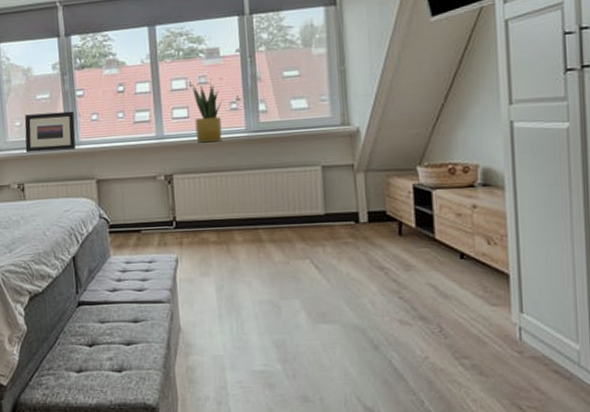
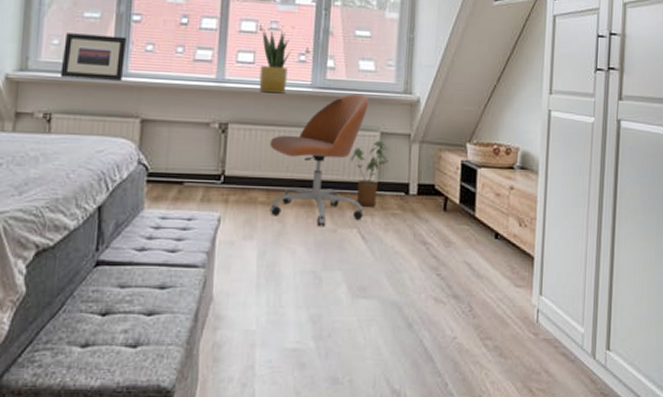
office chair: none [213,131,314,259] -> present [270,93,369,226]
house plant: none [293,174,334,238] -> present [350,140,388,207]

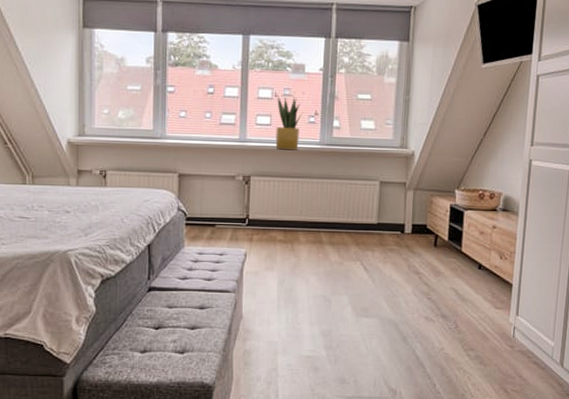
picture frame: present [60,33,126,82] -> none [111,104,163,143]
office chair: present [270,93,369,226] -> none [286,149,370,259]
house plant: present [350,140,388,207] -> none [354,188,387,244]

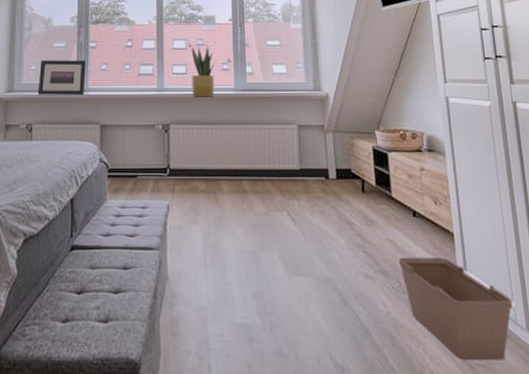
picture frame: none [111,104,163,143] -> present [38,60,86,96]
bicycle basket: none [459,303,553,387] -> present [399,257,513,361]

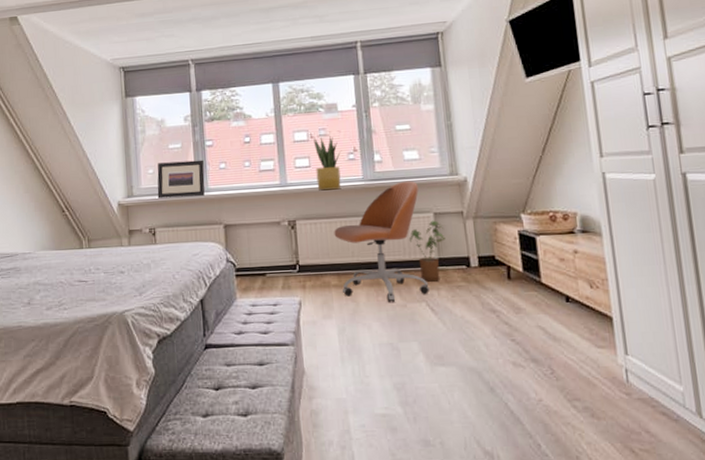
office chair: none [205,93,291,210] -> present [334,180,430,302]
house plant: none [274,132,307,191] -> present [408,220,446,282]
bicycle basket: present [399,257,513,361] -> none [551,342,682,445]

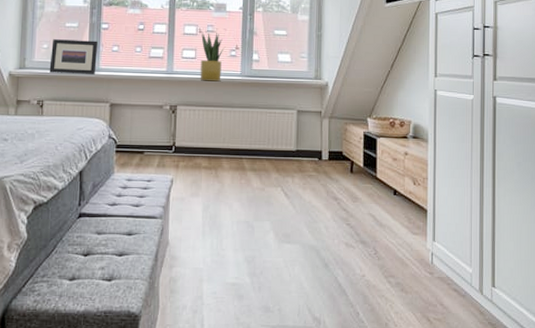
office chair: present [334,180,430,302] -> none [210,80,287,185]
house plant: present [408,220,446,282] -> none [273,117,304,170]

